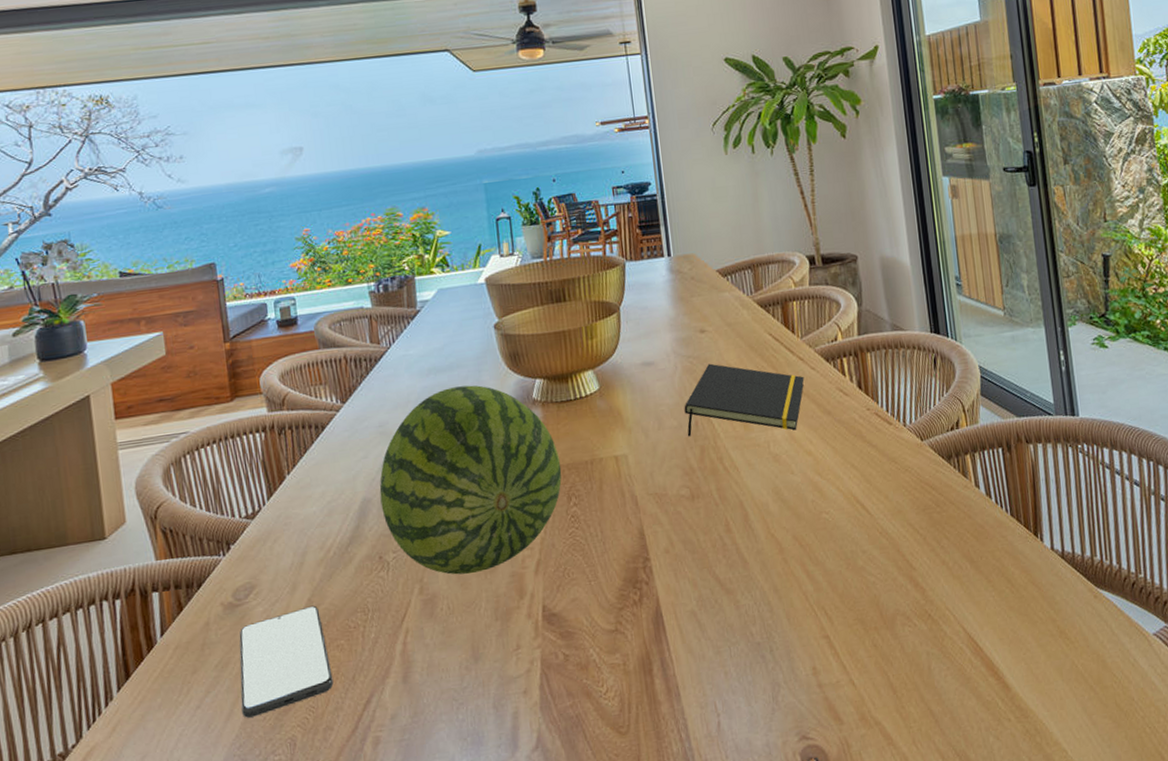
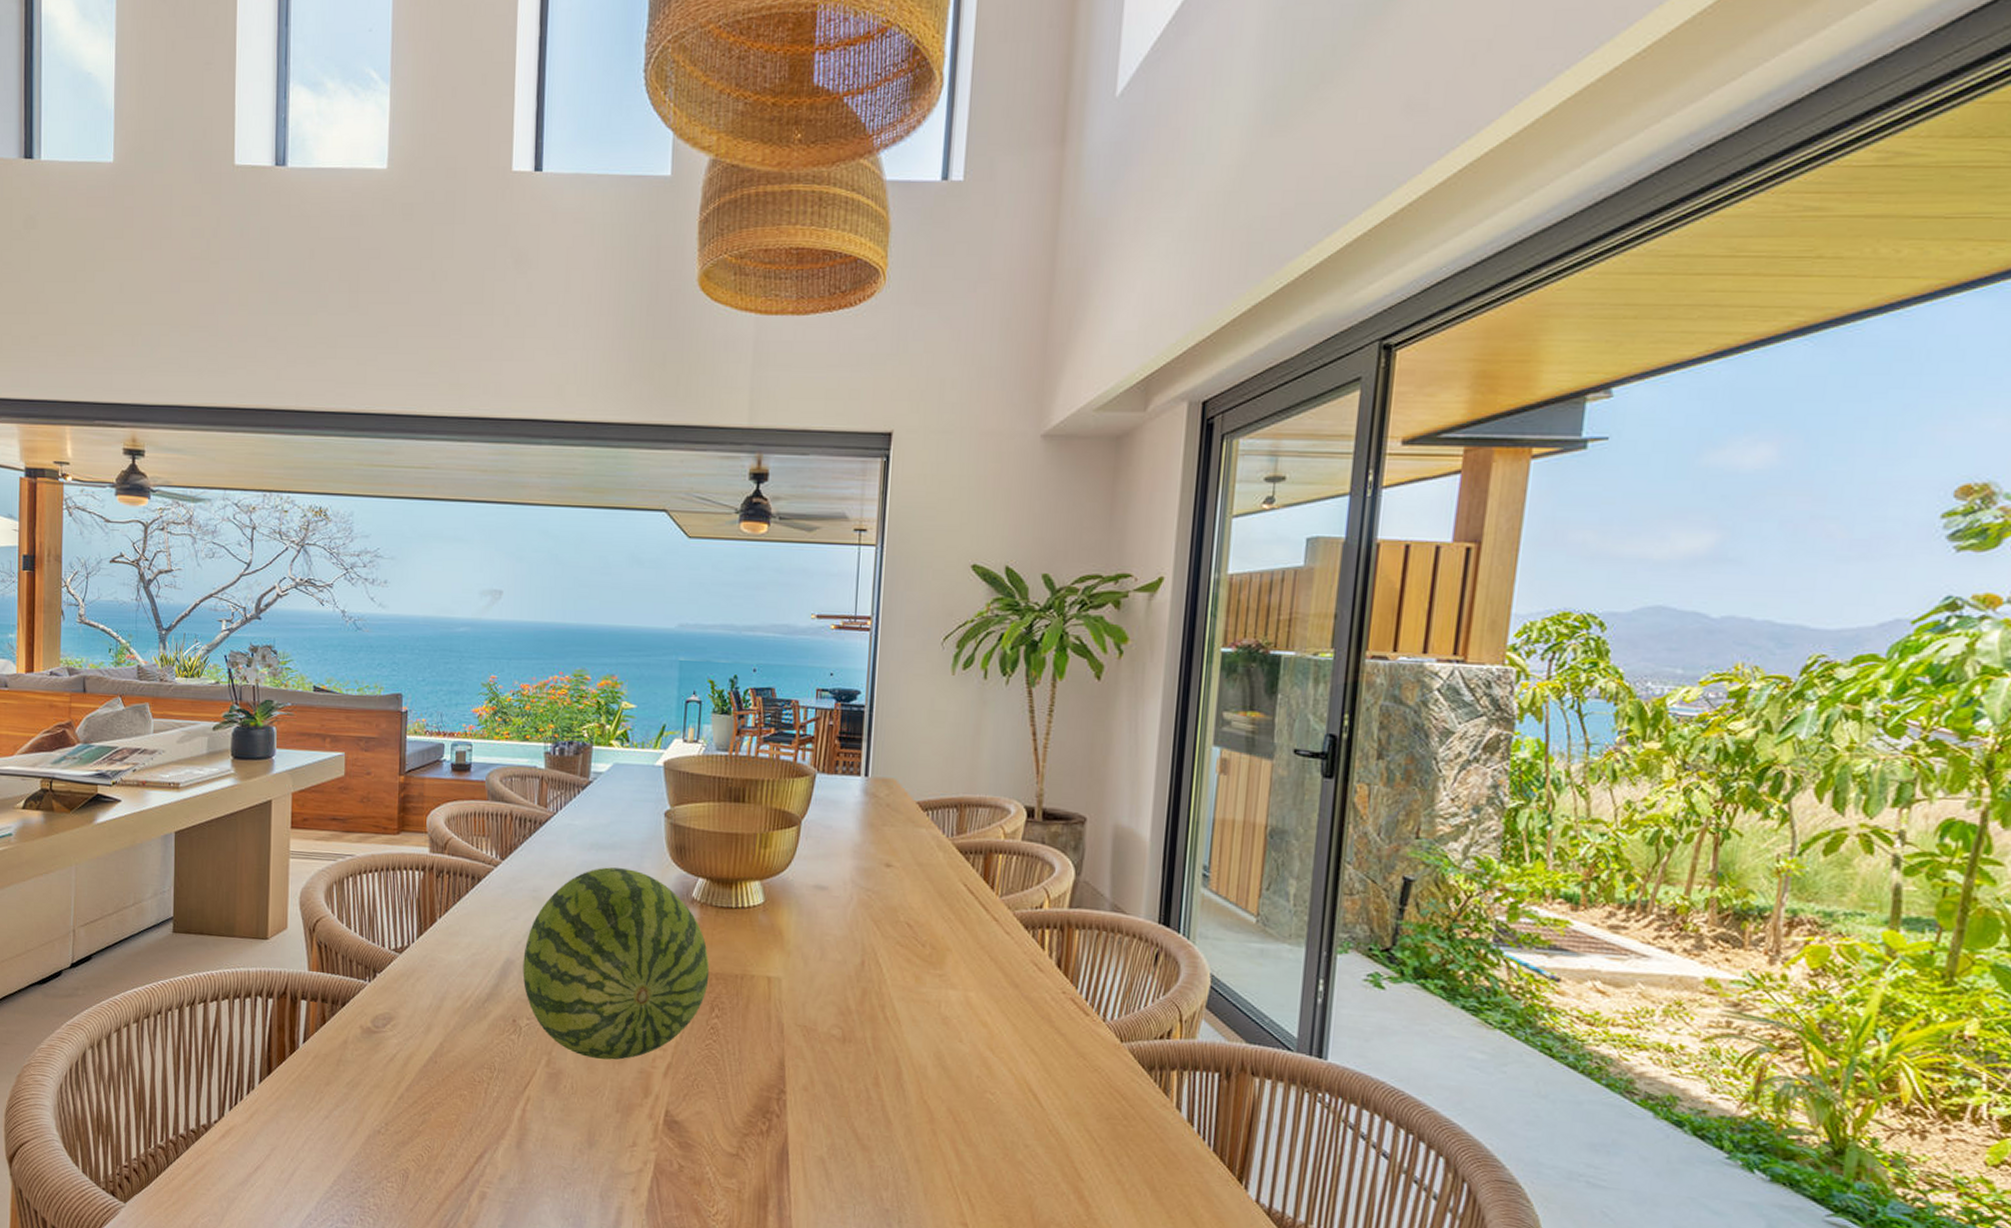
smartphone: present [239,605,334,718] -> none [365,1050,452,1141]
notepad: present [684,363,804,437] -> none [850,902,995,996]

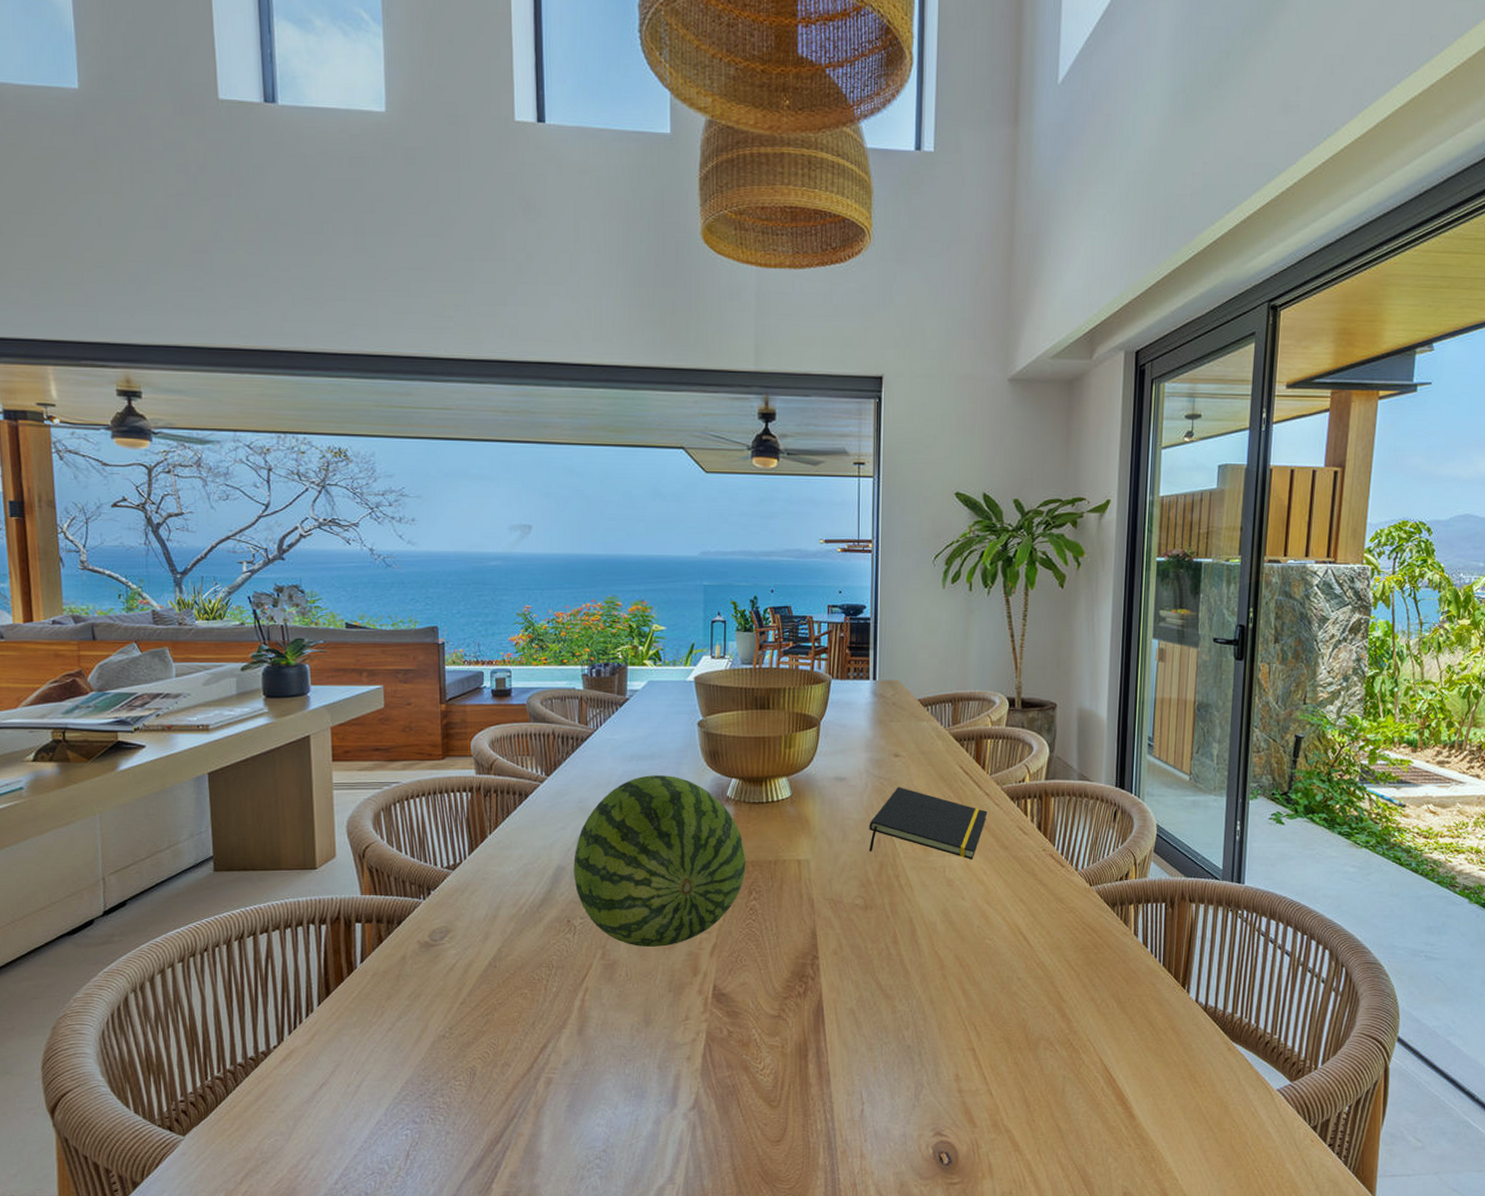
notepad: none [850,902,995,996] -> present [868,787,988,860]

